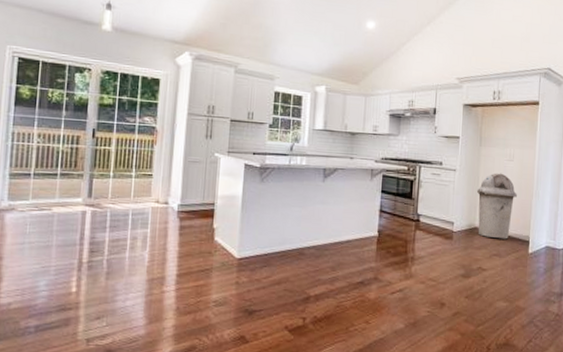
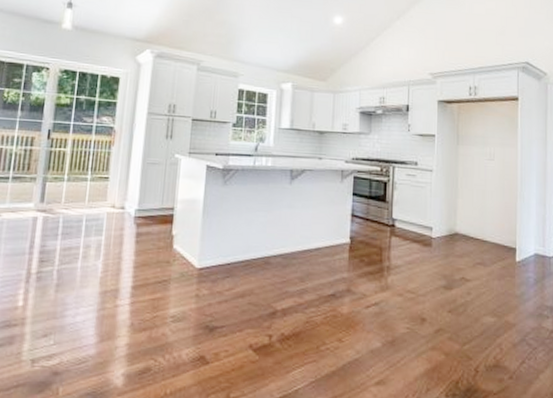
trash can: present [476,173,518,239] -> none [455,173,501,246]

